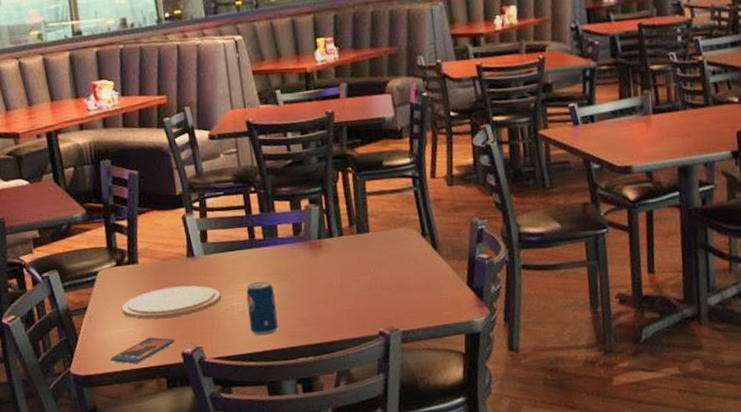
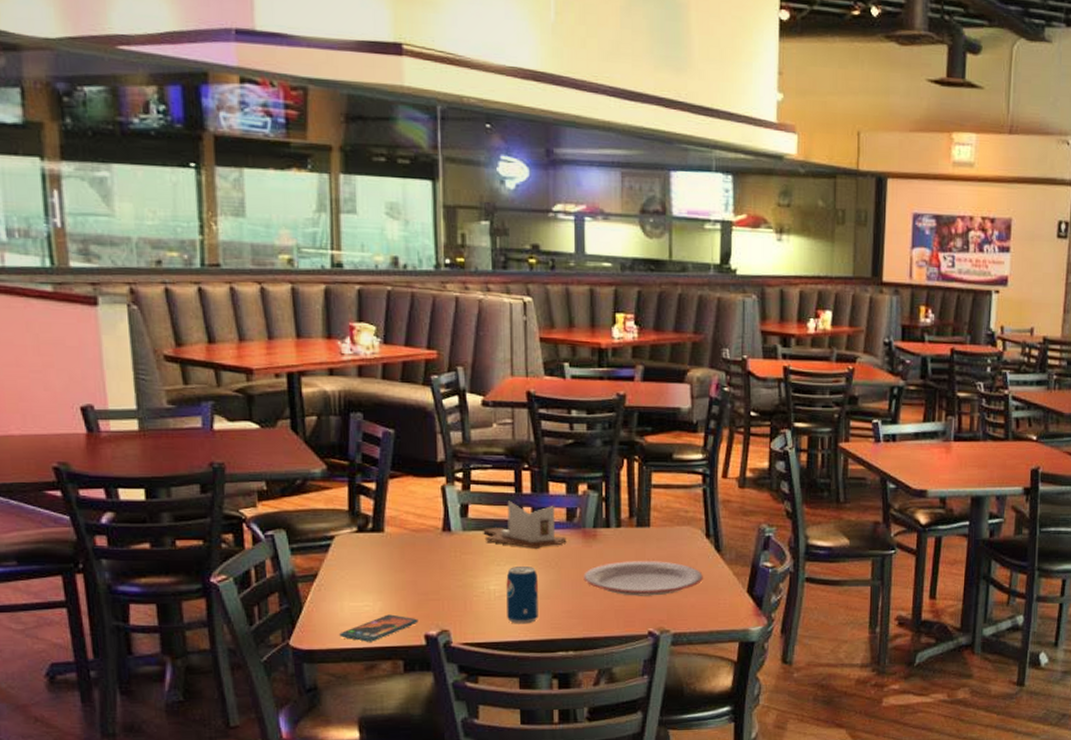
plate: present [121,285,221,319] -> none [359,562,477,595]
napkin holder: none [221,222,296,265] -> present [483,500,567,549]
plate: none [314,263,424,300] -> present [583,561,703,596]

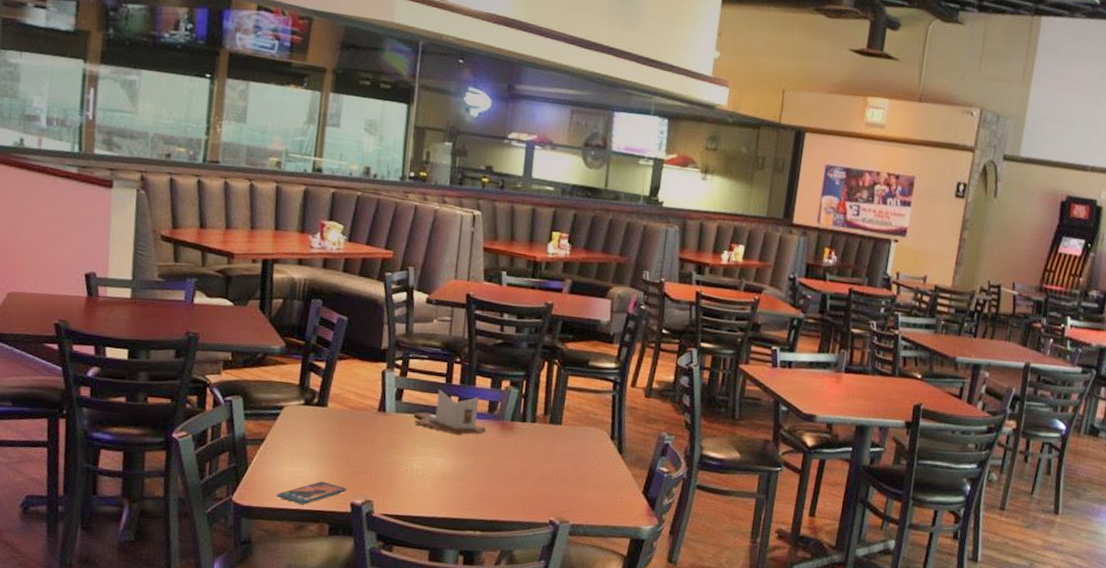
beverage can: present [506,565,538,624] -> none [425,449,457,502]
plate: present [583,561,703,596] -> none [497,453,604,489]

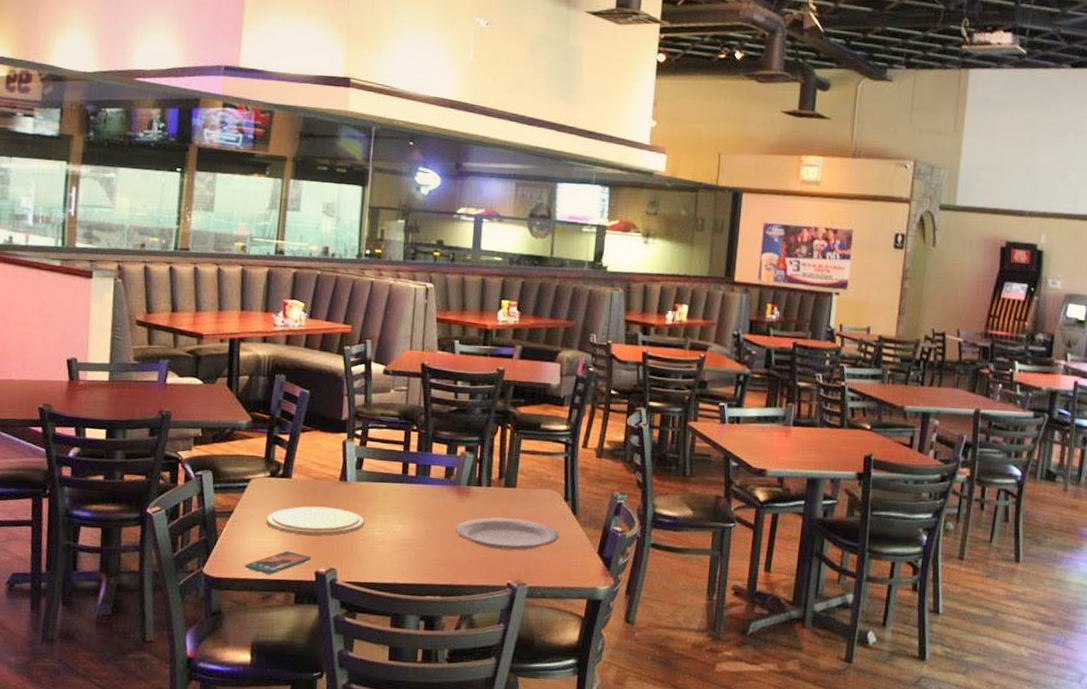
plate: none [299,436,404,467] -> present [266,506,365,536]
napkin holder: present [413,389,486,435] -> none [373,457,444,501]
plate: none [497,453,604,489] -> present [455,517,559,551]

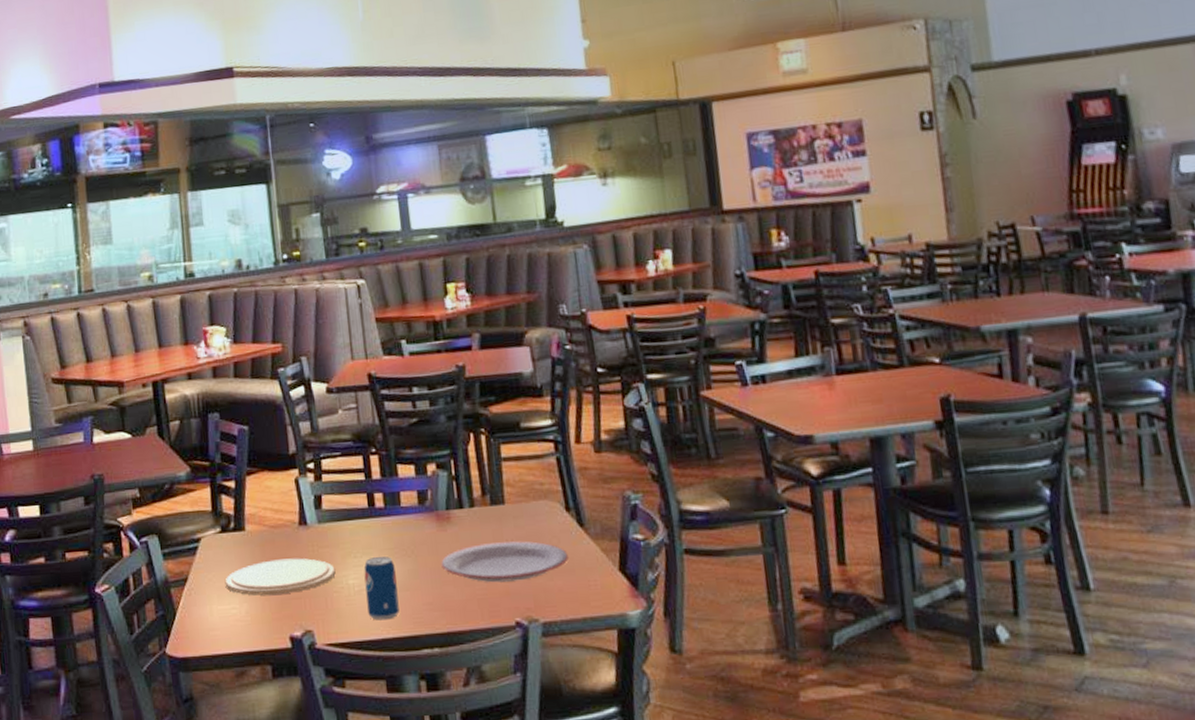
smartphone: present [244,551,311,574] -> none [210,616,283,647]
beverage can: none [386,515,416,568] -> present [364,556,400,621]

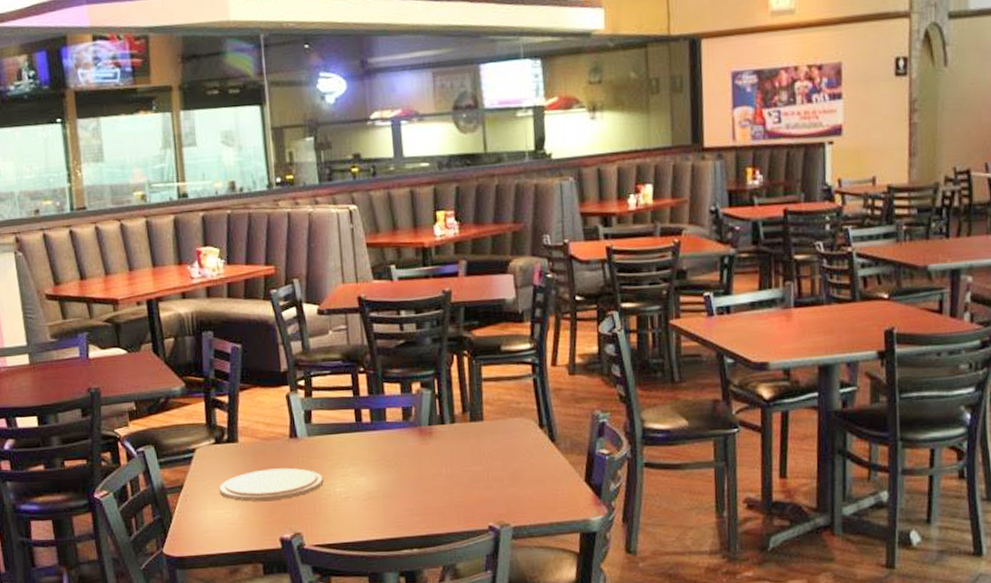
beverage can: present [364,556,400,621] -> none [350,466,383,524]
plate: present [441,541,568,583] -> none [422,454,539,491]

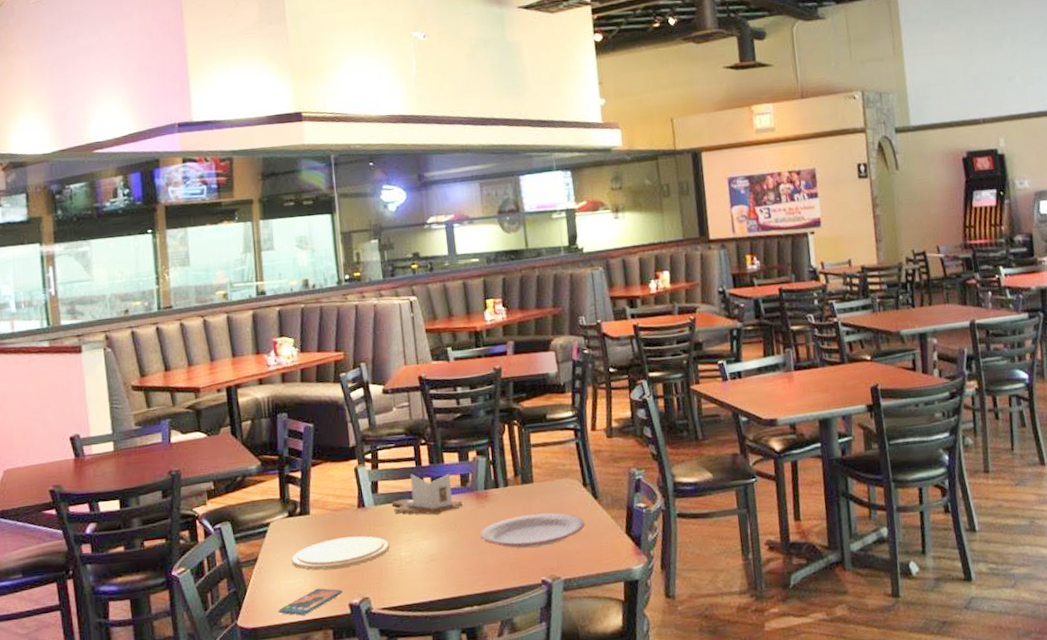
smartphone: none [205,520,274,547] -> present [278,588,343,616]
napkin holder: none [326,404,404,450] -> present [391,474,463,515]
plate: none [422,454,539,491] -> present [480,513,585,549]

